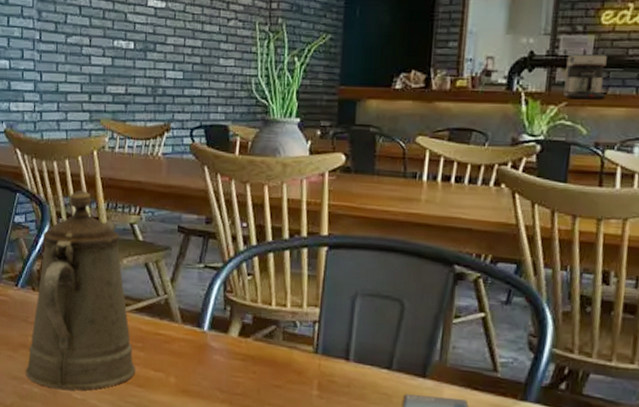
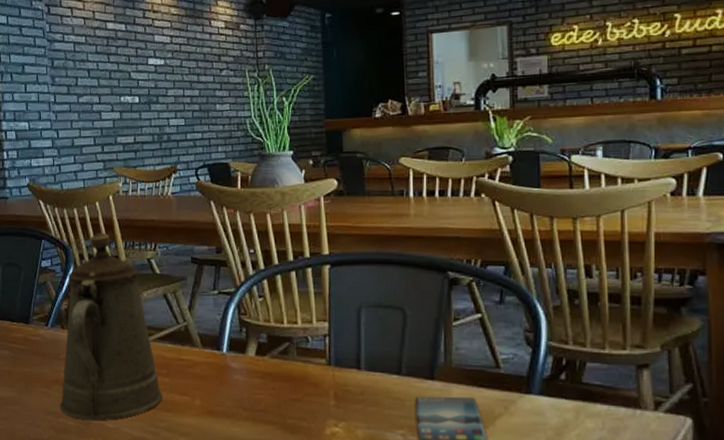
coffee maker: present [563,54,607,100] -> none [525,72,565,113]

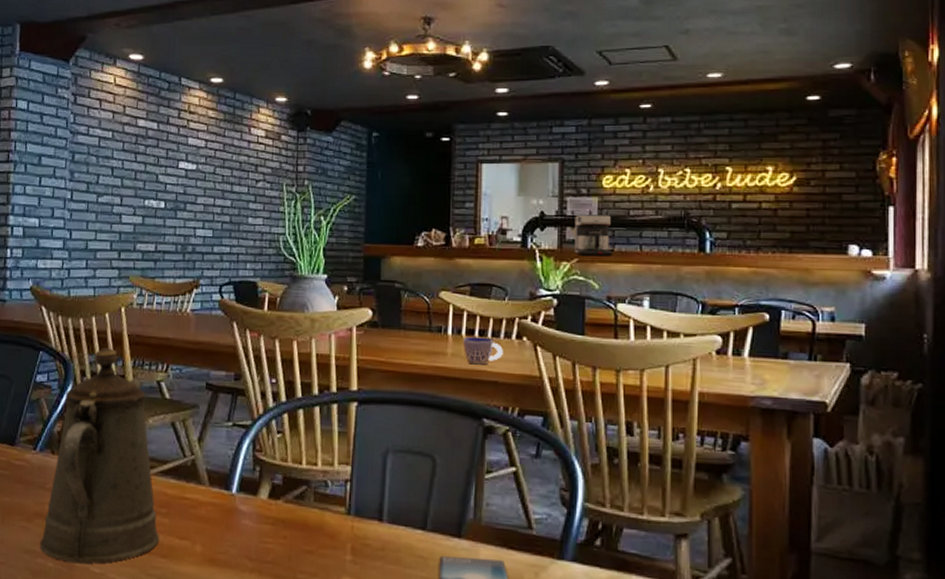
cup: none [424,197,463,223] -> present [462,337,503,365]
coffee maker: none [525,72,565,113] -> present [574,214,613,257]

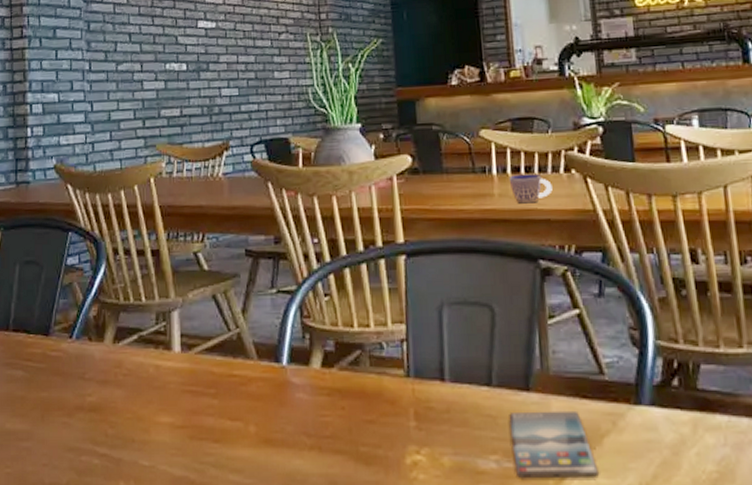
coffee pot: present [40,348,160,563] -> none [84,222,211,457]
coffee maker: present [574,214,613,257] -> none [611,34,655,79]

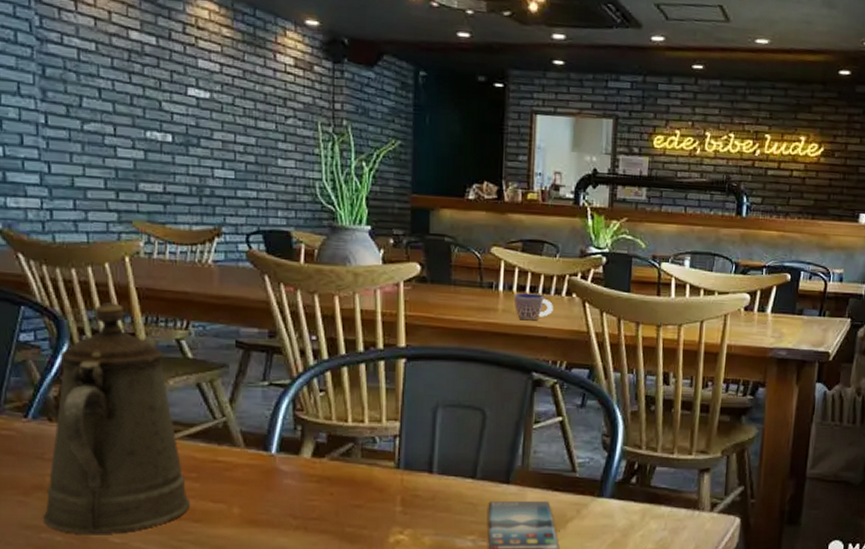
coffee pot: none [84,222,211,457] -> present [44,302,191,534]

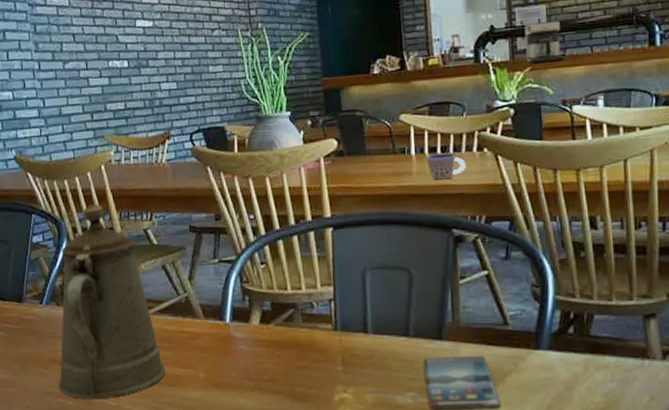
coffee maker: none [624,174,660,217] -> present [524,21,565,64]

